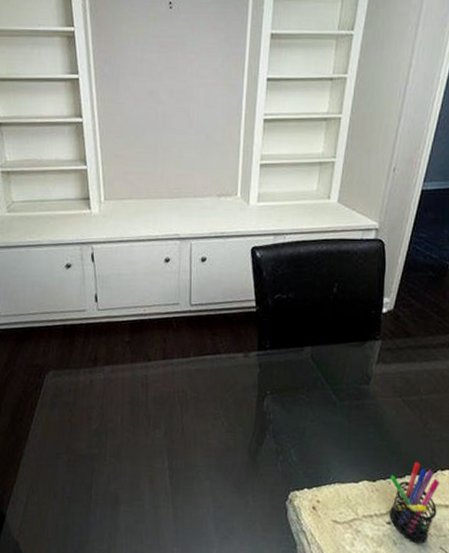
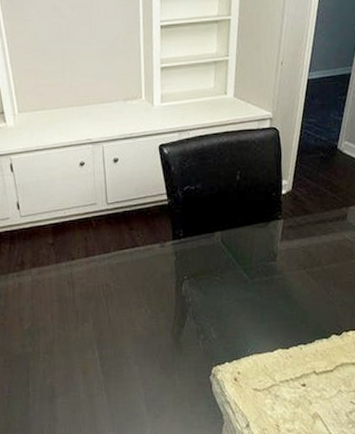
pen holder: present [390,461,440,543] -> none [301,326,345,401]

